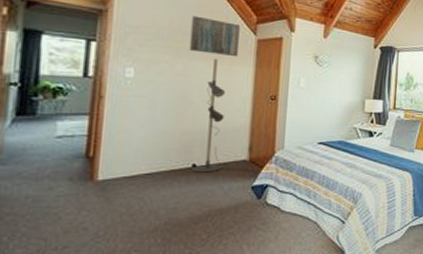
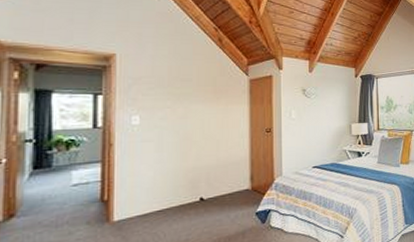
wall art: present [188,15,240,57] -> none [188,63,233,97]
floor lamp: present [191,58,262,173] -> none [199,100,264,205]

